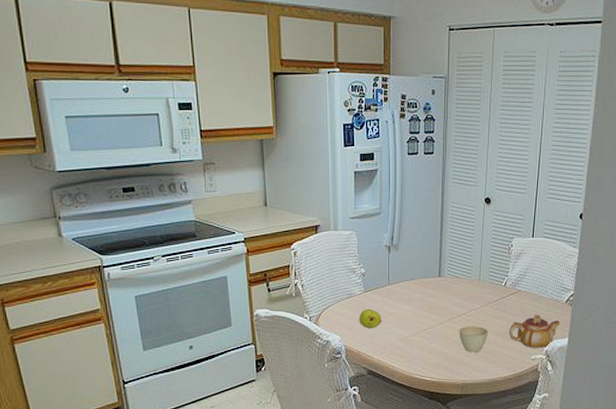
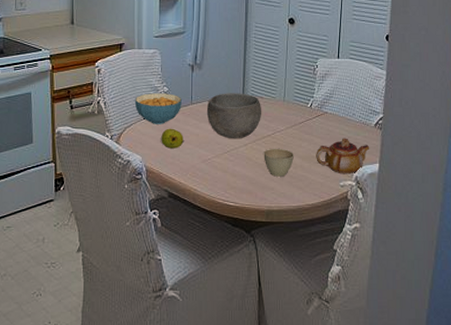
cereal bowl: none [332,275,379,305] -> present [134,93,182,124]
bowl: none [403,273,458,318] -> present [206,93,262,139]

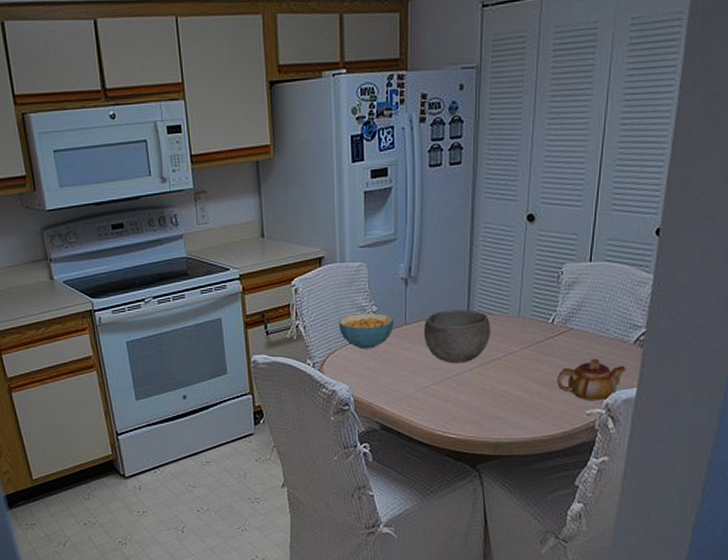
fruit: present [161,128,185,149] -> none [370,353,398,376]
cup: present [263,148,295,177] -> none [492,372,531,405]

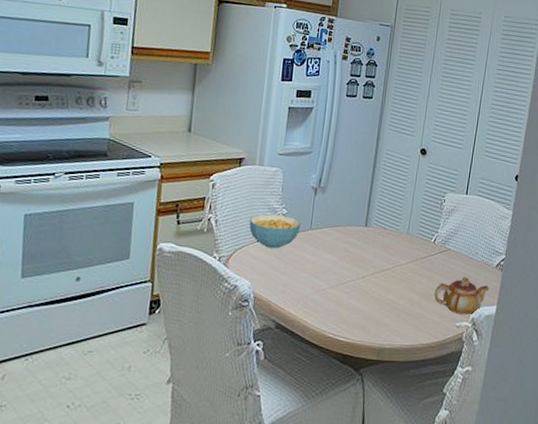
bowl: present [423,309,491,364] -> none [325,220,384,271]

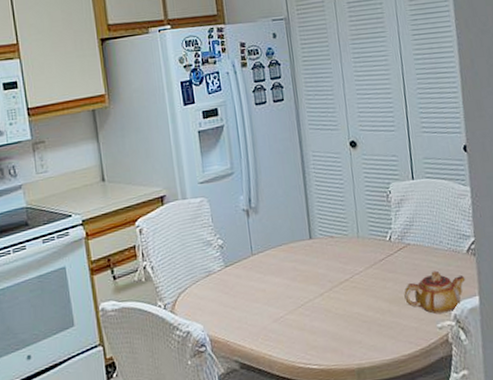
cereal bowl: present [249,214,301,249] -> none [185,246,241,285]

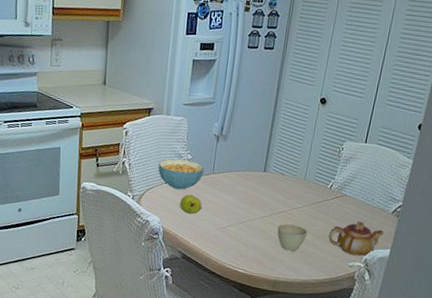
cereal bowl: none [185,246,241,285] -> present [158,159,204,190]
fruit: none [222,286,250,311] -> present [180,194,203,214]
cup: none [343,293,380,328] -> present [277,223,308,251]

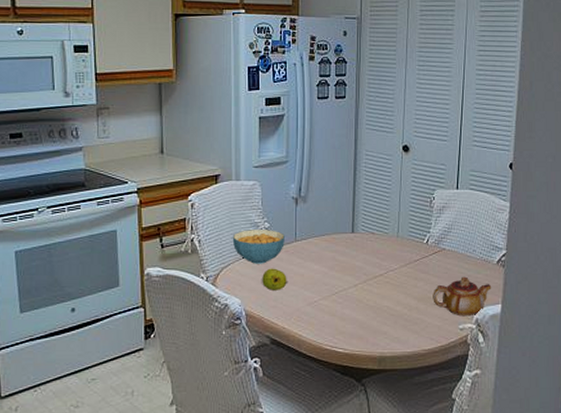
cup: present [277,223,308,251] -> none [375,288,410,320]

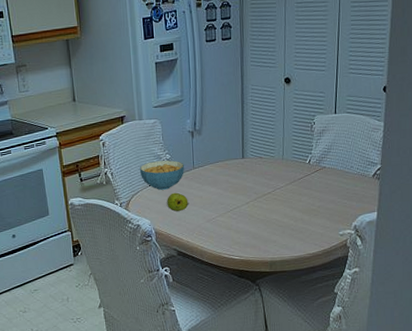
teapot: present [433,276,492,315] -> none [315,190,368,223]

